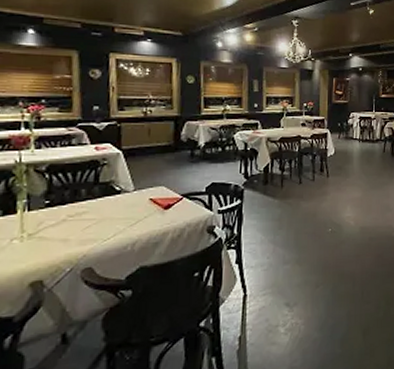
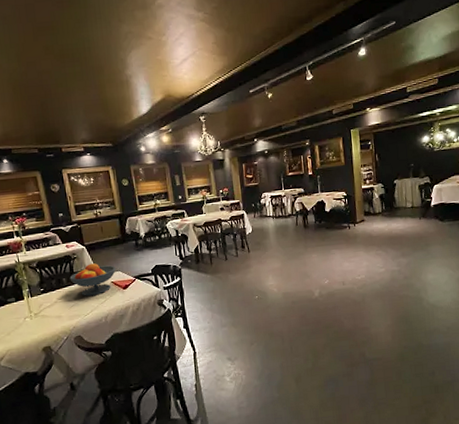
fruit bowl: none [91,173,158,215] -> present [69,263,116,296]

